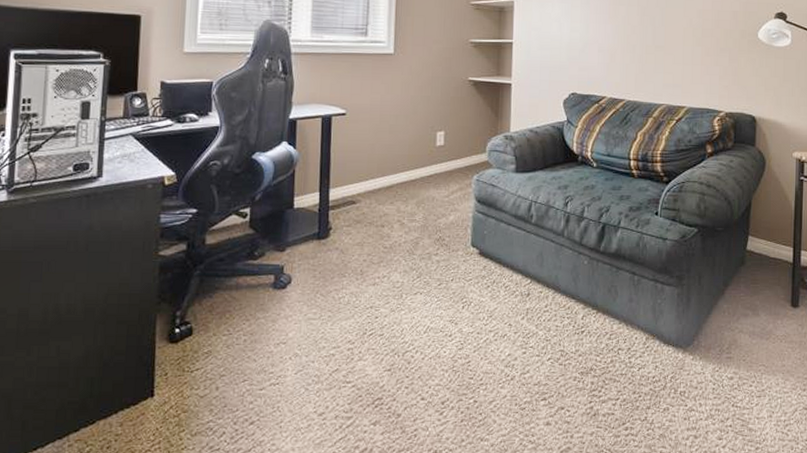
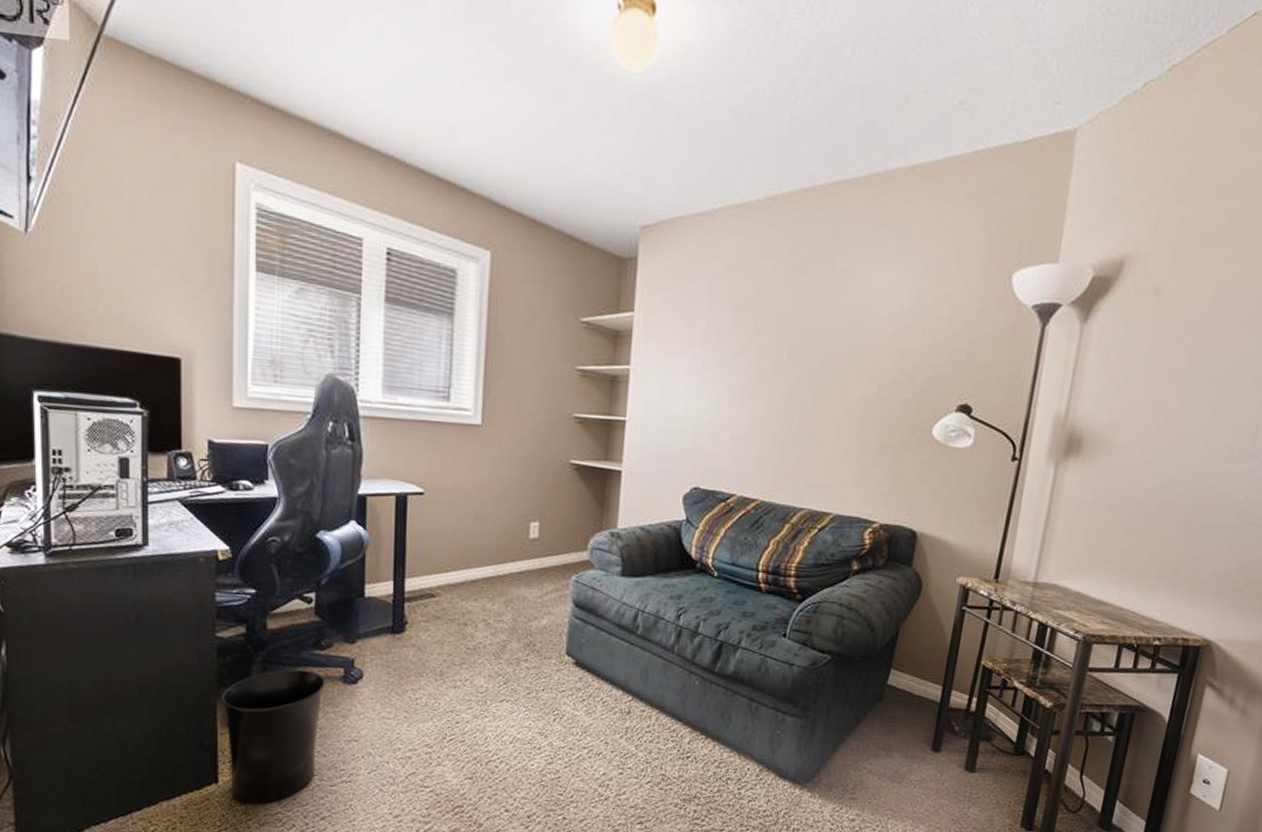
waste bin: none [161,279,257,416] -> present [222,669,326,805]

